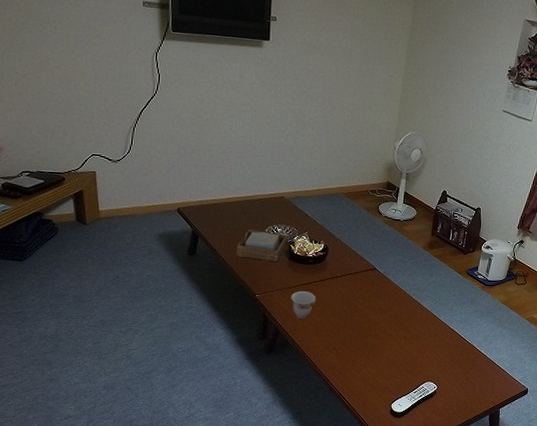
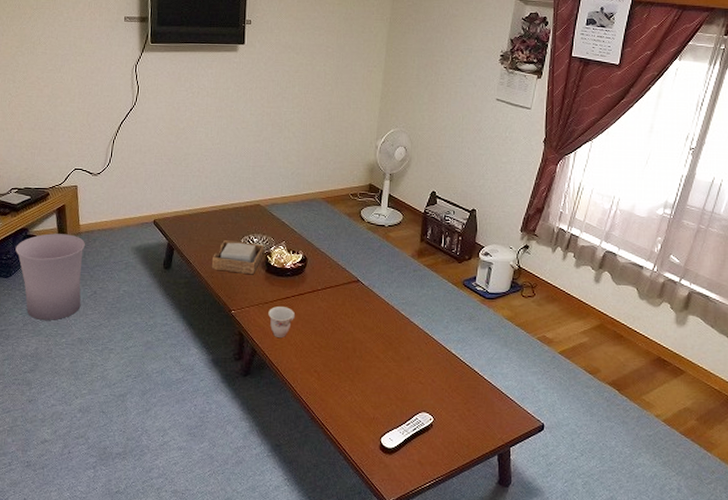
waste bin: none [29,218,106,303] -> present [15,233,85,320]

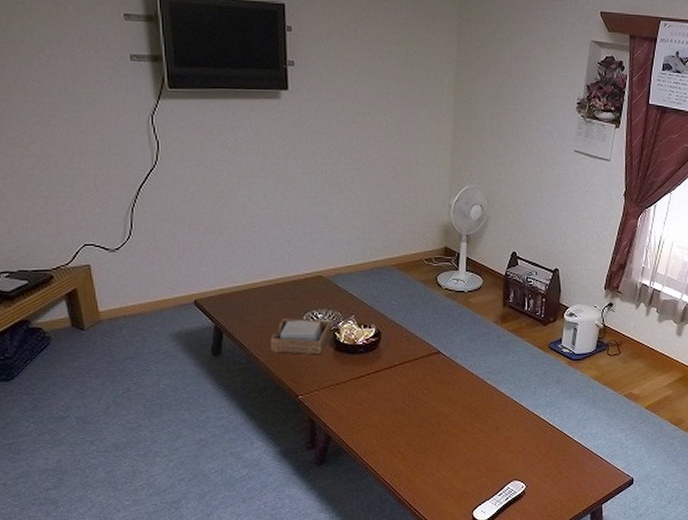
waste bin: present [15,233,85,320] -> none [15,323,112,427]
teacup: present [268,306,296,338] -> none [341,385,373,420]

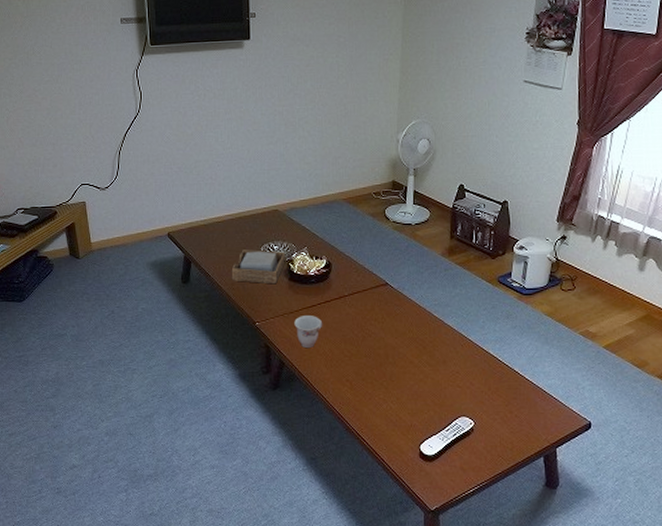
teacup: none [341,385,373,420] -> present [294,314,323,348]

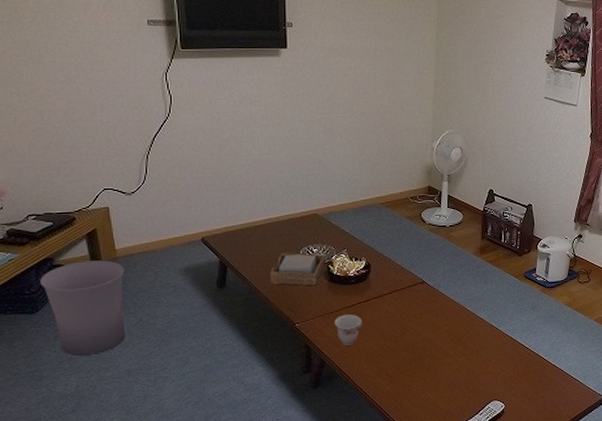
waste bin: none [27,253,99,343] -> present [40,260,126,356]

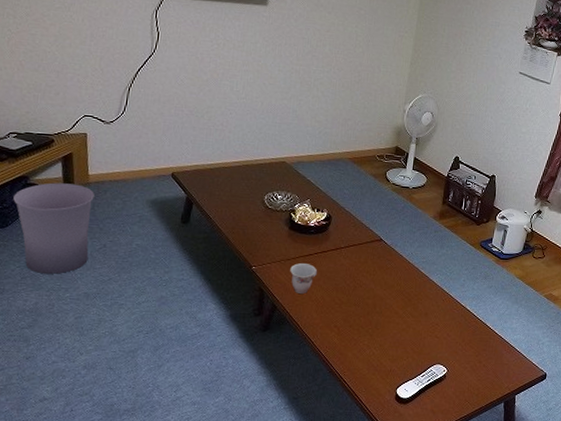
napkin holder: present [269,252,325,286] -> none [232,196,288,232]

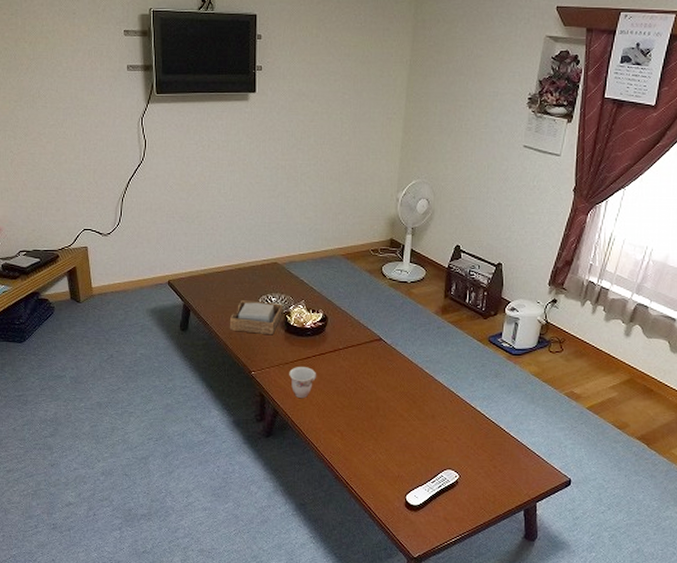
waste bin: present [13,182,94,274] -> none [28,297,99,385]
napkin holder: none [232,196,288,232] -> present [229,300,283,335]

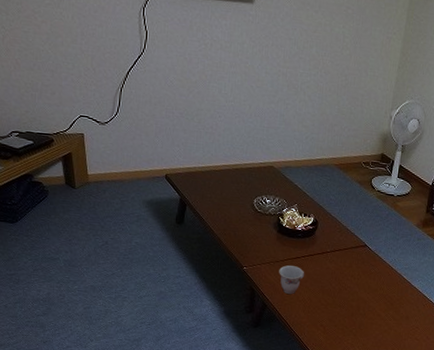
napkin holder: present [229,300,283,335] -> none [224,199,276,235]

